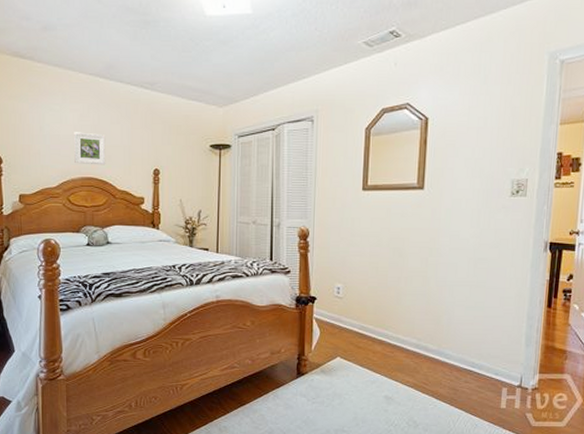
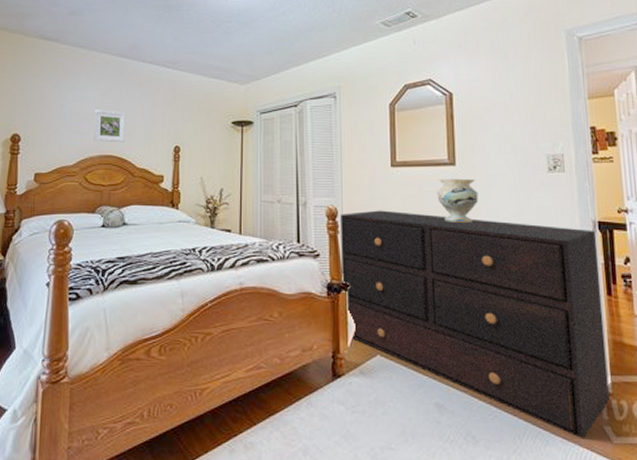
dresser: none [310,231,547,424] -> present [341,210,610,440]
decorative vase: none [403,202,442,244] -> present [437,178,479,224]

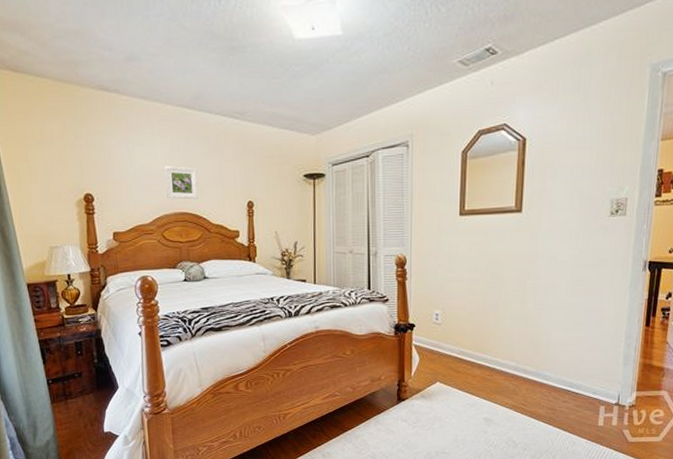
dresser: present [341,210,610,440] -> none [409,257,646,440]
decorative vase: present [437,178,479,224] -> none [501,224,541,267]

